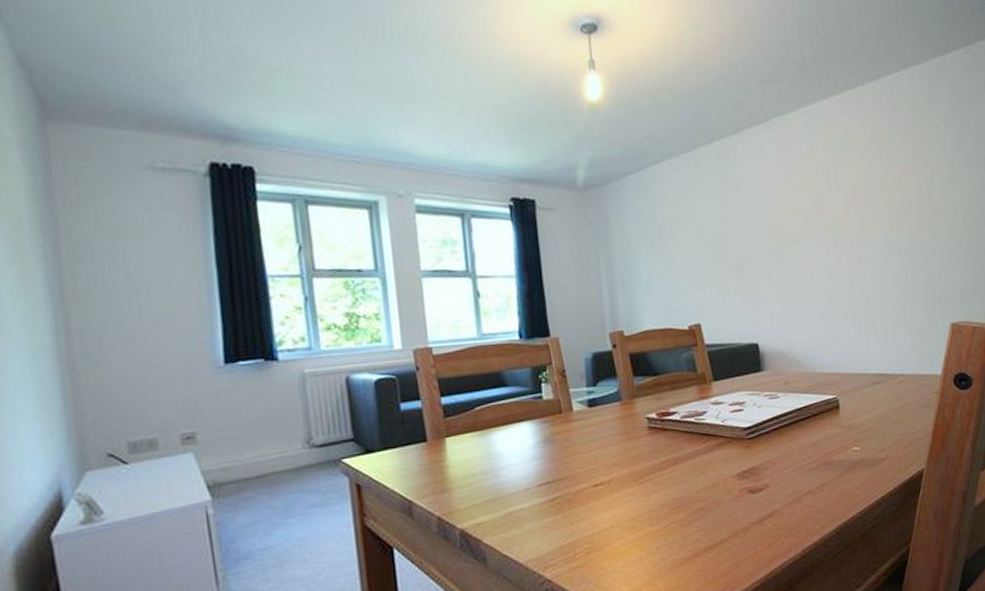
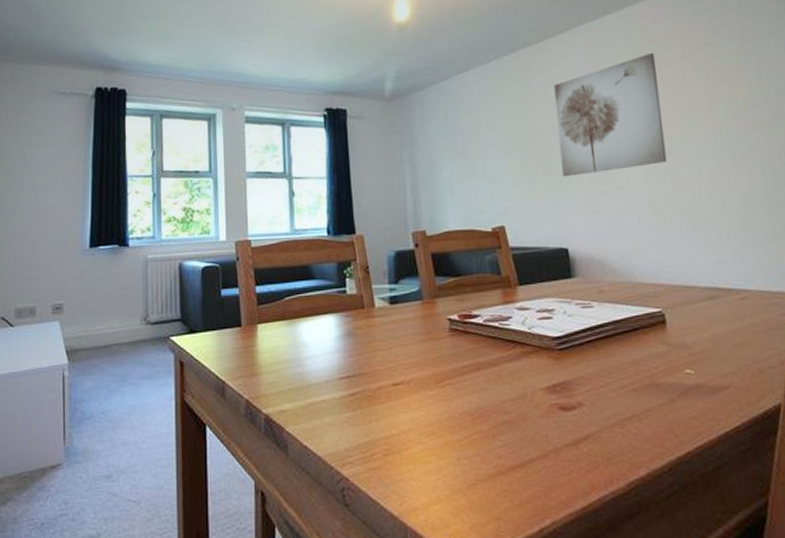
wall art: none [748,150,847,274] -> present [554,52,667,177]

